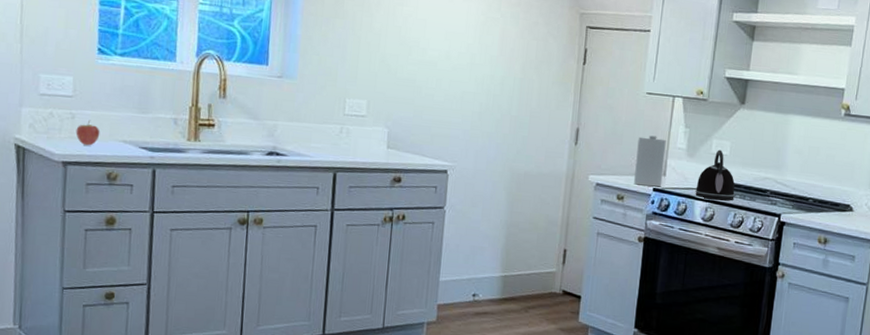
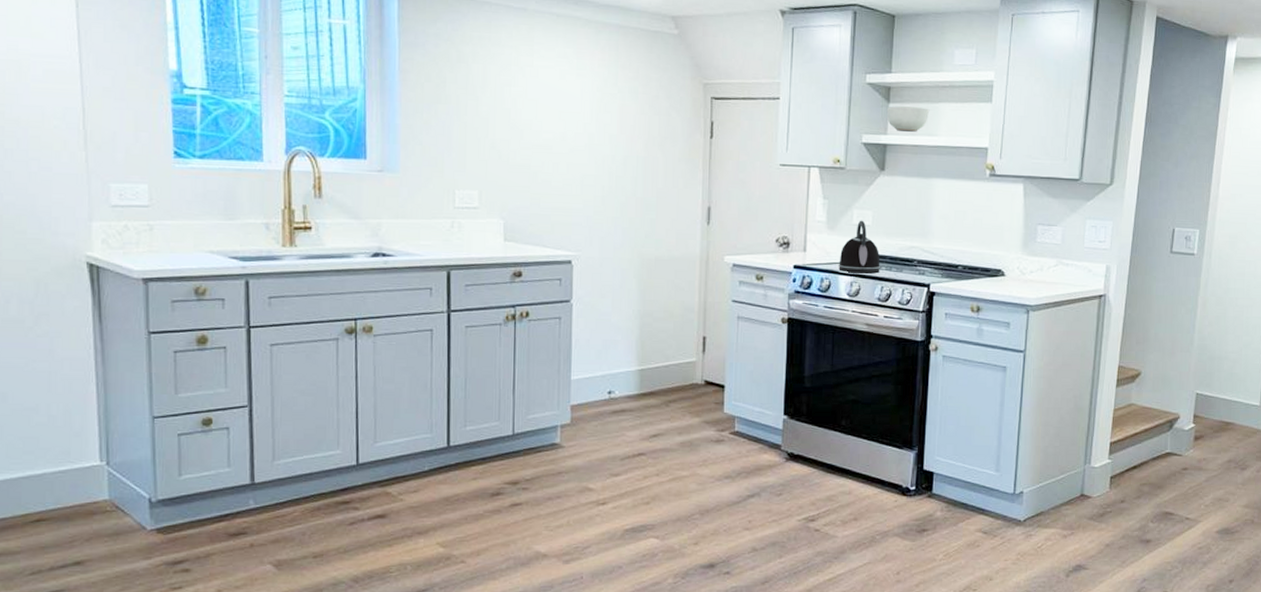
fruit: present [75,120,100,146] -> none [155,230,183,259]
paper towel holder: present [634,135,666,187] -> none [773,209,804,264]
bowl: none [750,44,792,70] -> present [886,106,930,132]

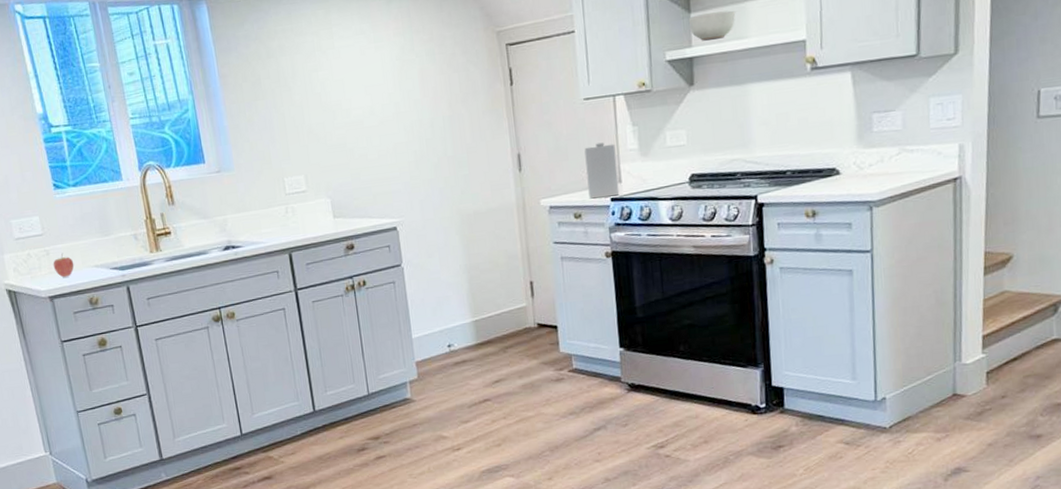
fruit: none [155,230,183,259] -> present [53,253,74,278]
paper towel holder: none [773,209,804,264] -> present [584,142,620,199]
kettle: present [838,220,880,274] -> none [657,141,702,198]

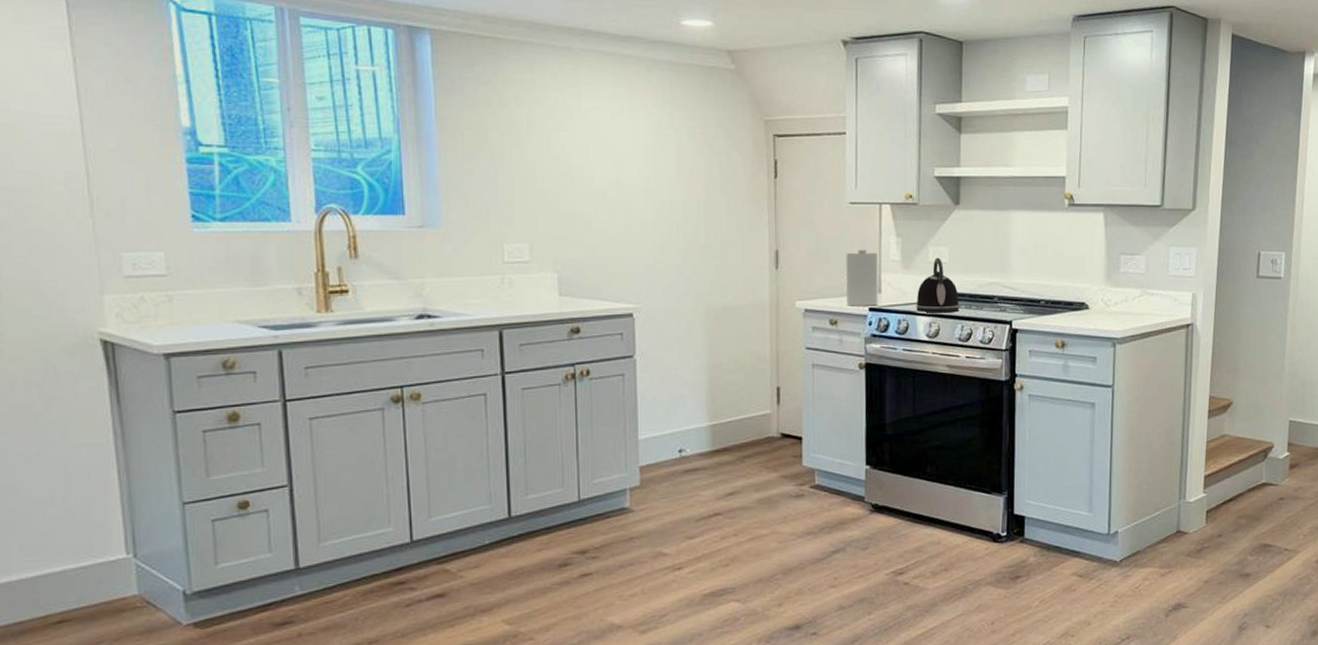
fruit: present [53,253,74,278] -> none [176,300,207,331]
kettle: none [657,141,702,198] -> present [916,257,959,313]
bowl: present [688,10,736,41] -> none [958,137,1004,163]

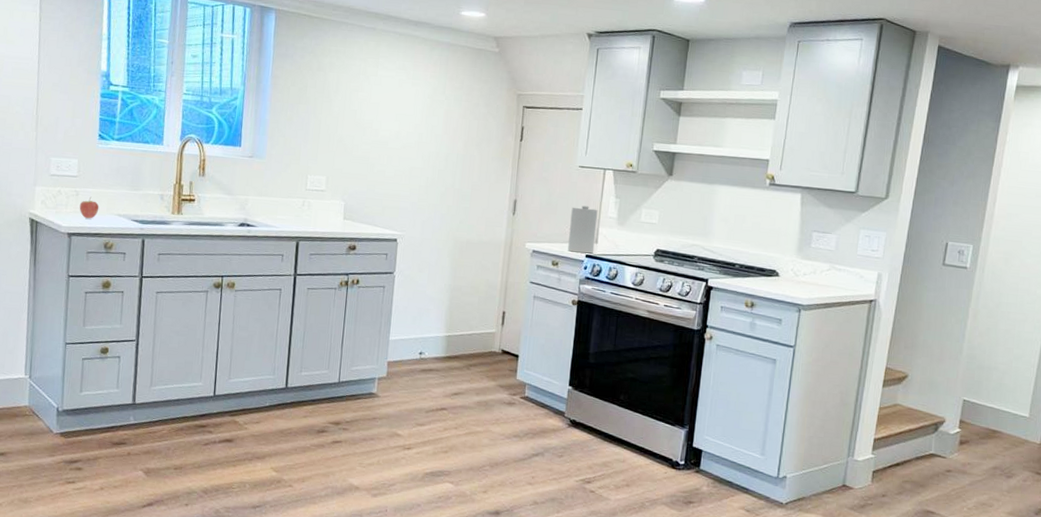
fruit: none [176,300,207,331] -> present [79,196,99,219]
kettle: present [916,257,959,313] -> none [625,218,664,267]

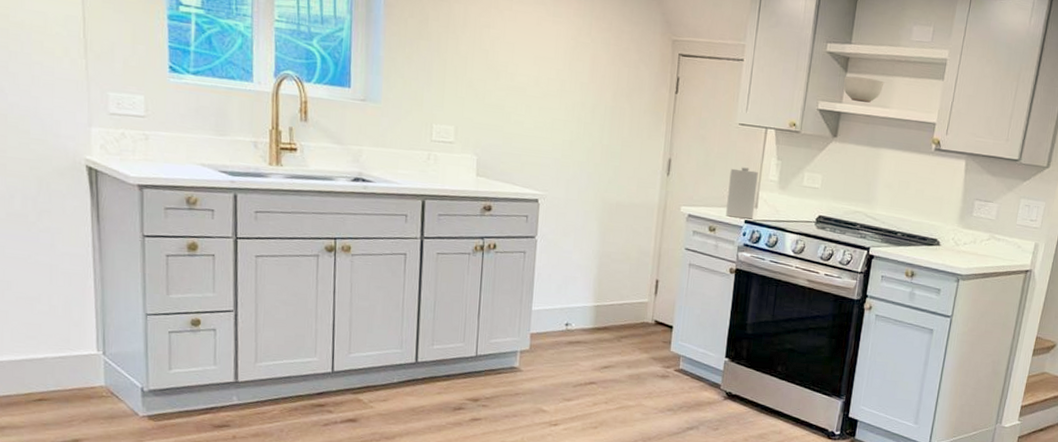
fruit: present [79,196,99,219] -> none [150,141,177,169]
bowl: none [677,119,717,143] -> present [843,76,885,103]

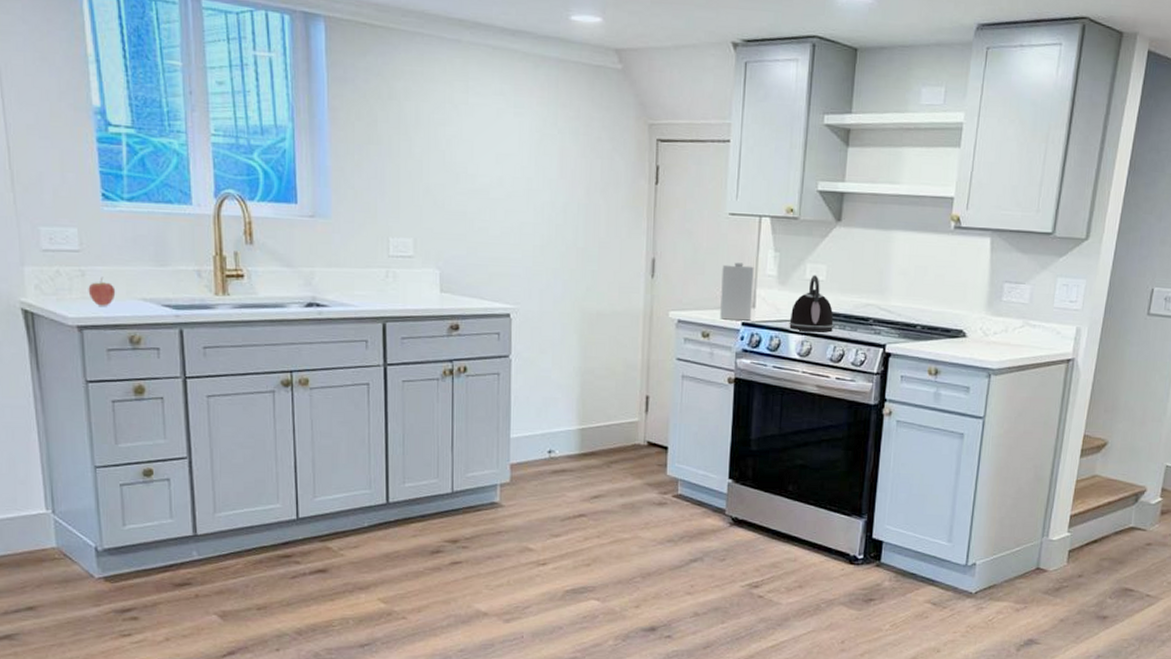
fruit: none [150,141,177,169] -> present [88,276,116,306]
kettle: none [786,182,826,234] -> present [789,275,834,333]
bowl: present [843,76,885,103] -> none [845,150,892,179]

